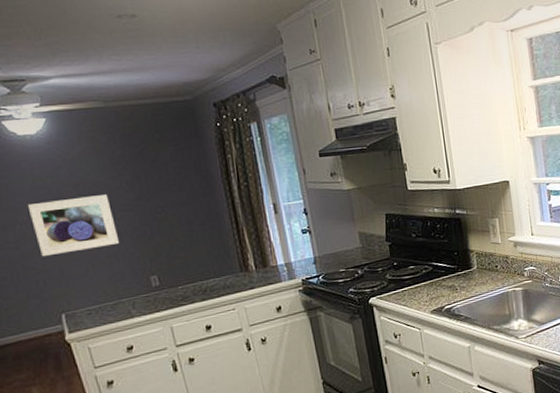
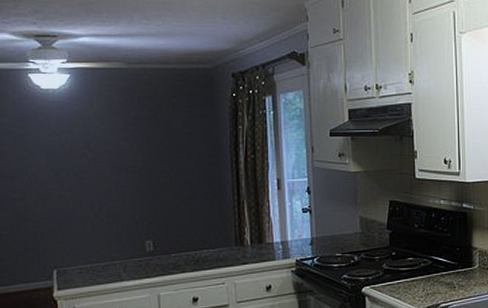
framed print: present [27,195,120,257] -> none [38,154,121,210]

